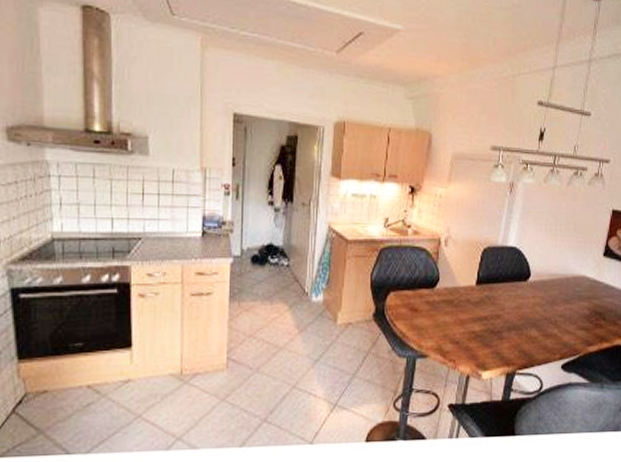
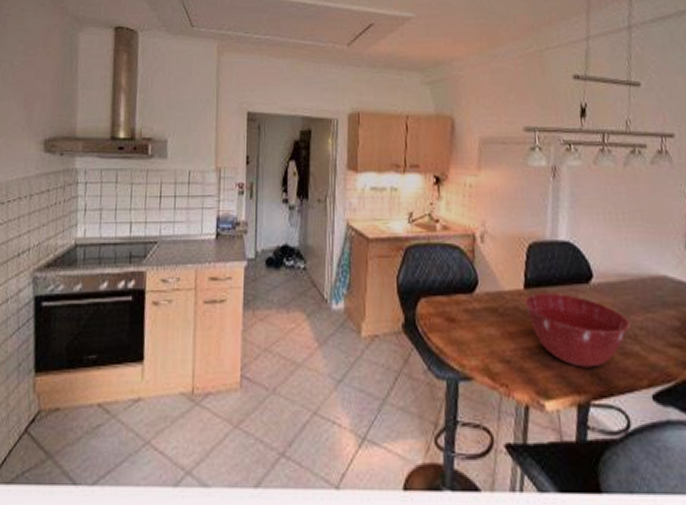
mixing bowl: none [475,289,553,346] -> present [525,294,630,368]

